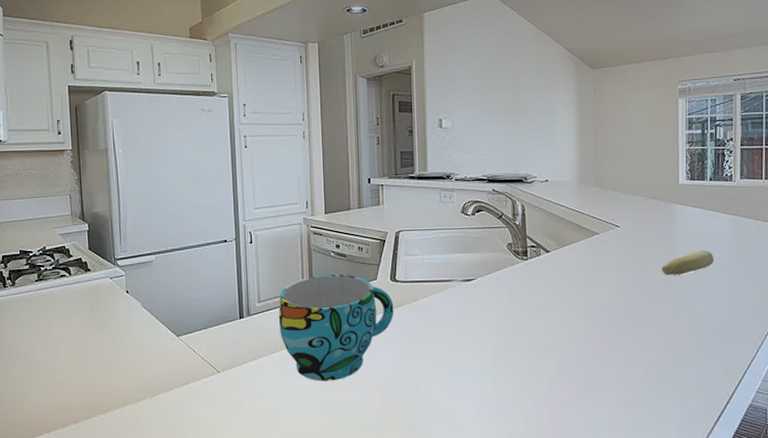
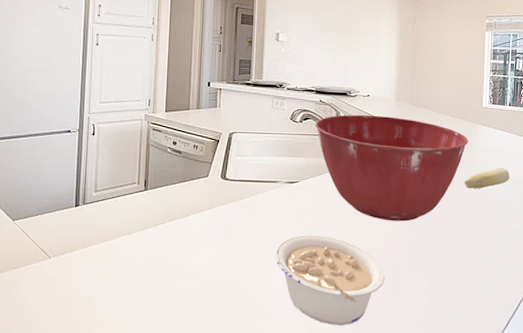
cup: present [278,274,394,381] -> none [112,169,222,272]
legume: none [454,334,578,429] -> present [274,234,385,326]
mixing bowl: none [489,201,664,316] -> present [315,114,468,222]

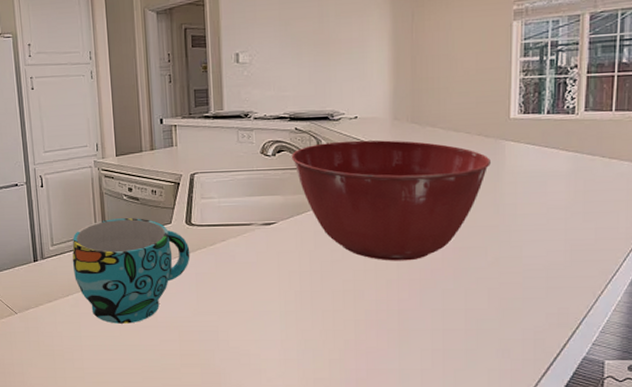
cup: none [112,169,222,272] -> present [72,218,190,324]
legume: present [274,234,385,326] -> none [254,279,388,376]
fruit: present [464,167,510,189] -> none [486,190,548,218]

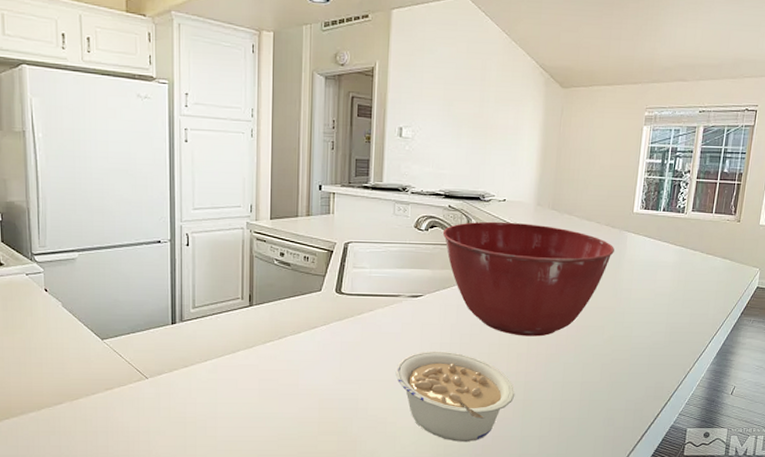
cup: present [72,218,190,324] -> none [214,283,337,391]
legume: none [254,279,388,376] -> present [395,351,515,443]

